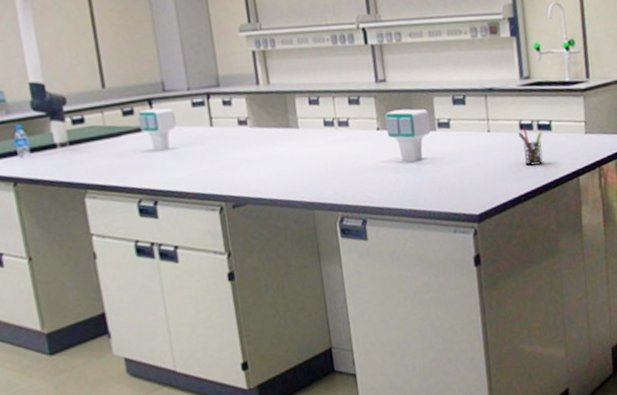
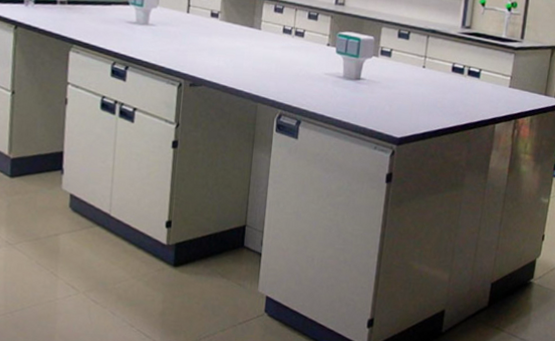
pen holder: present [517,128,543,166] -> none [449,71,472,106]

